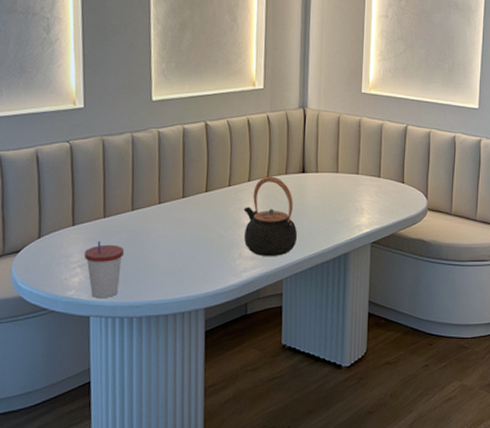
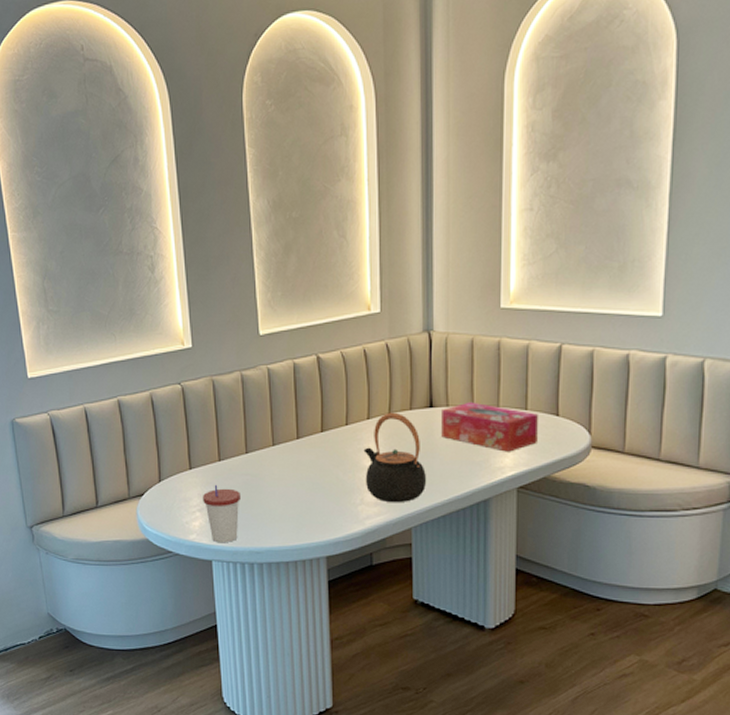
tissue box: none [311,169,388,213] -> present [441,402,538,452]

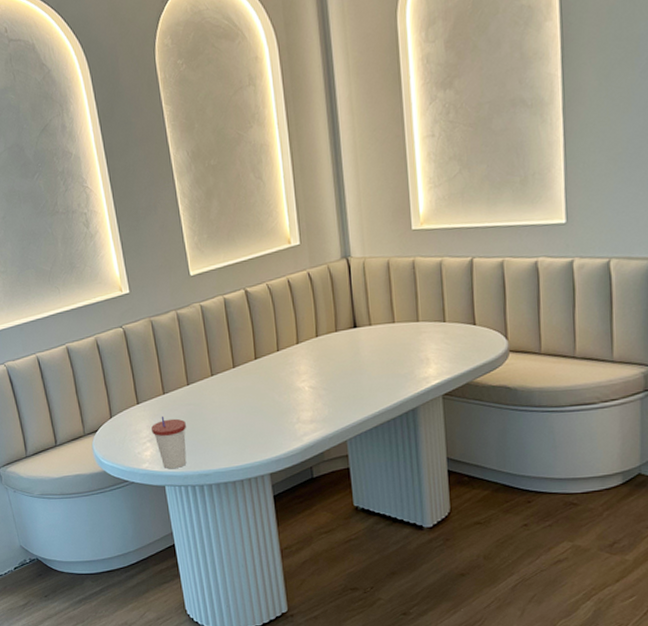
teapot: present [363,412,427,502] -> none [296,335,357,419]
tissue box: present [441,402,538,452] -> none [365,319,458,363]

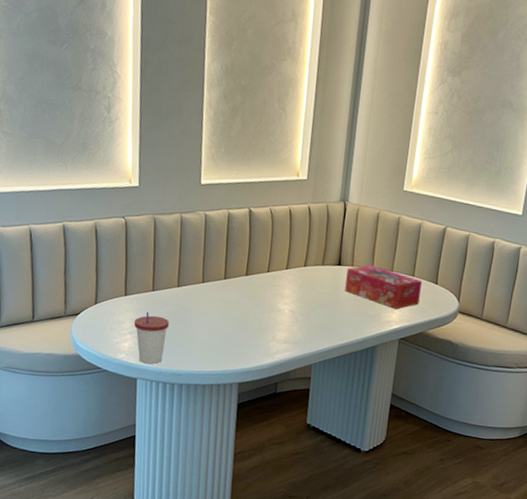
tissue box: none [365,319,458,363] -> present [345,264,422,309]

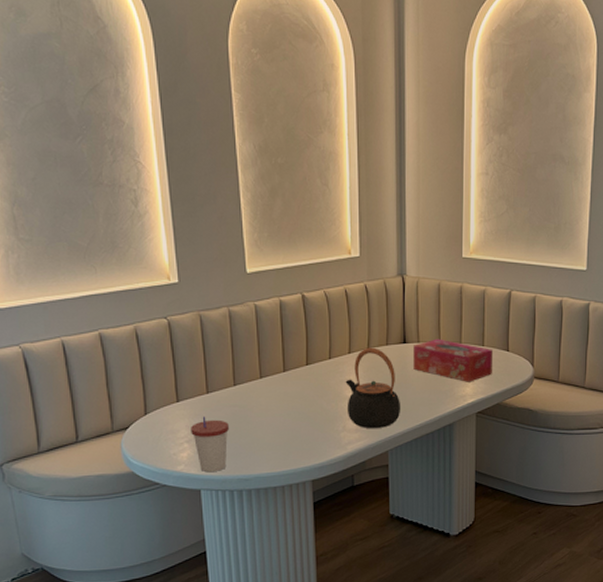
teapot: none [278,265,329,343] -> present [345,347,401,428]

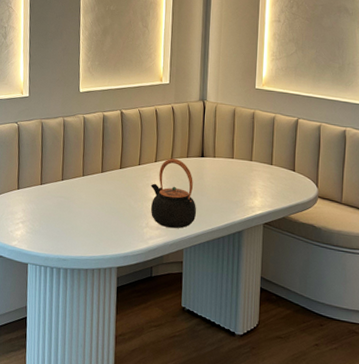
cup: present [191,416,229,473] -> none [25,202,55,250]
tissue box: present [413,338,493,382] -> none [209,155,280,196]

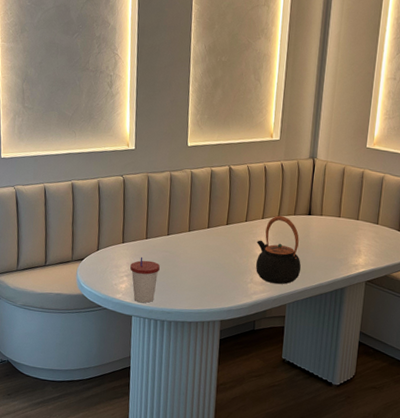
cup: none [25,202,55,250] -> present [130,256,160,303]

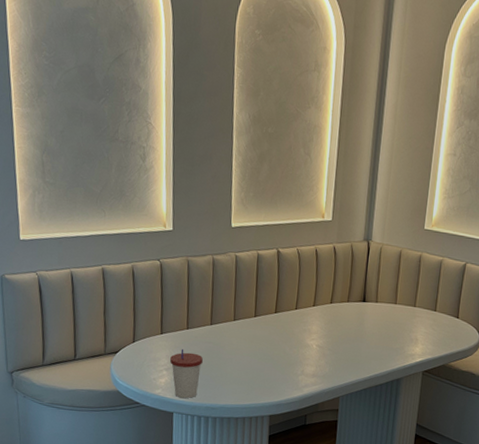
teapot: present [255,215,302,284] -> none [306,302,356,376]

